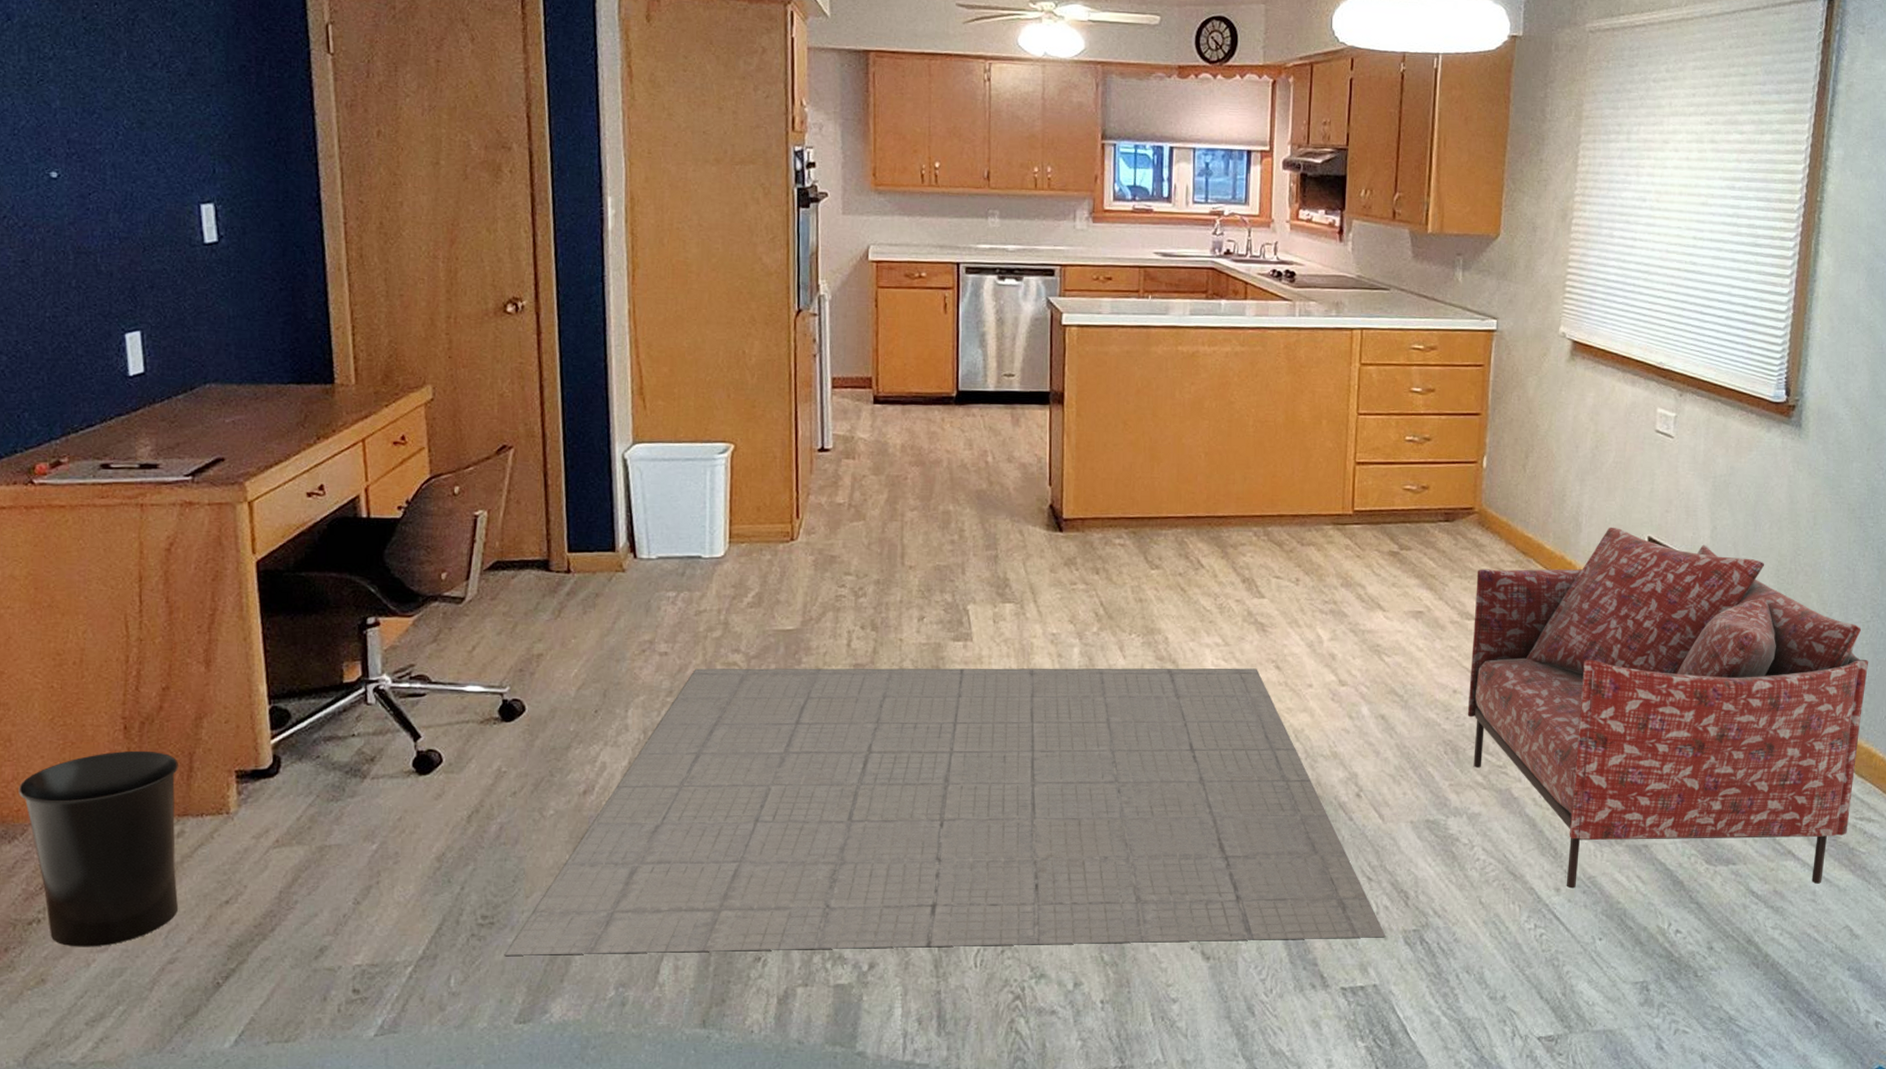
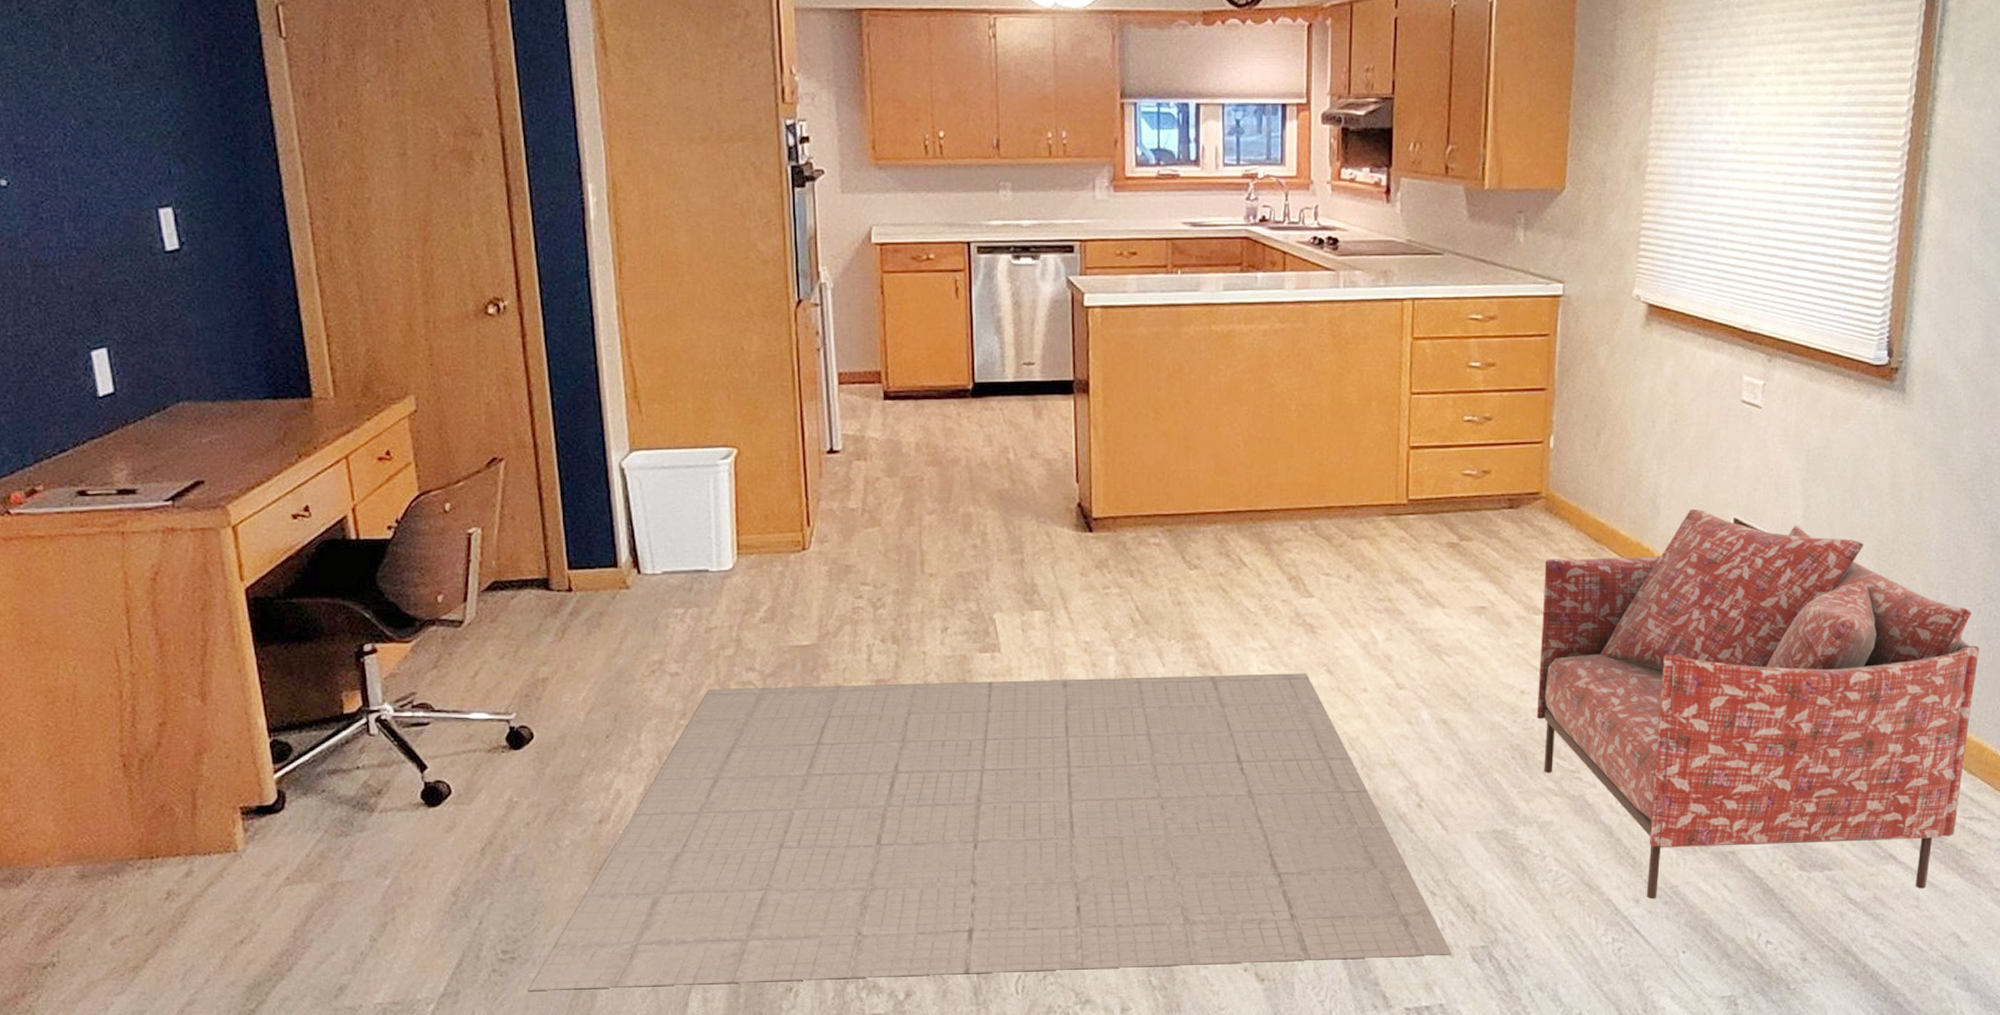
waste bin: present [18,750,179,947] -> none [22,788,194,991]

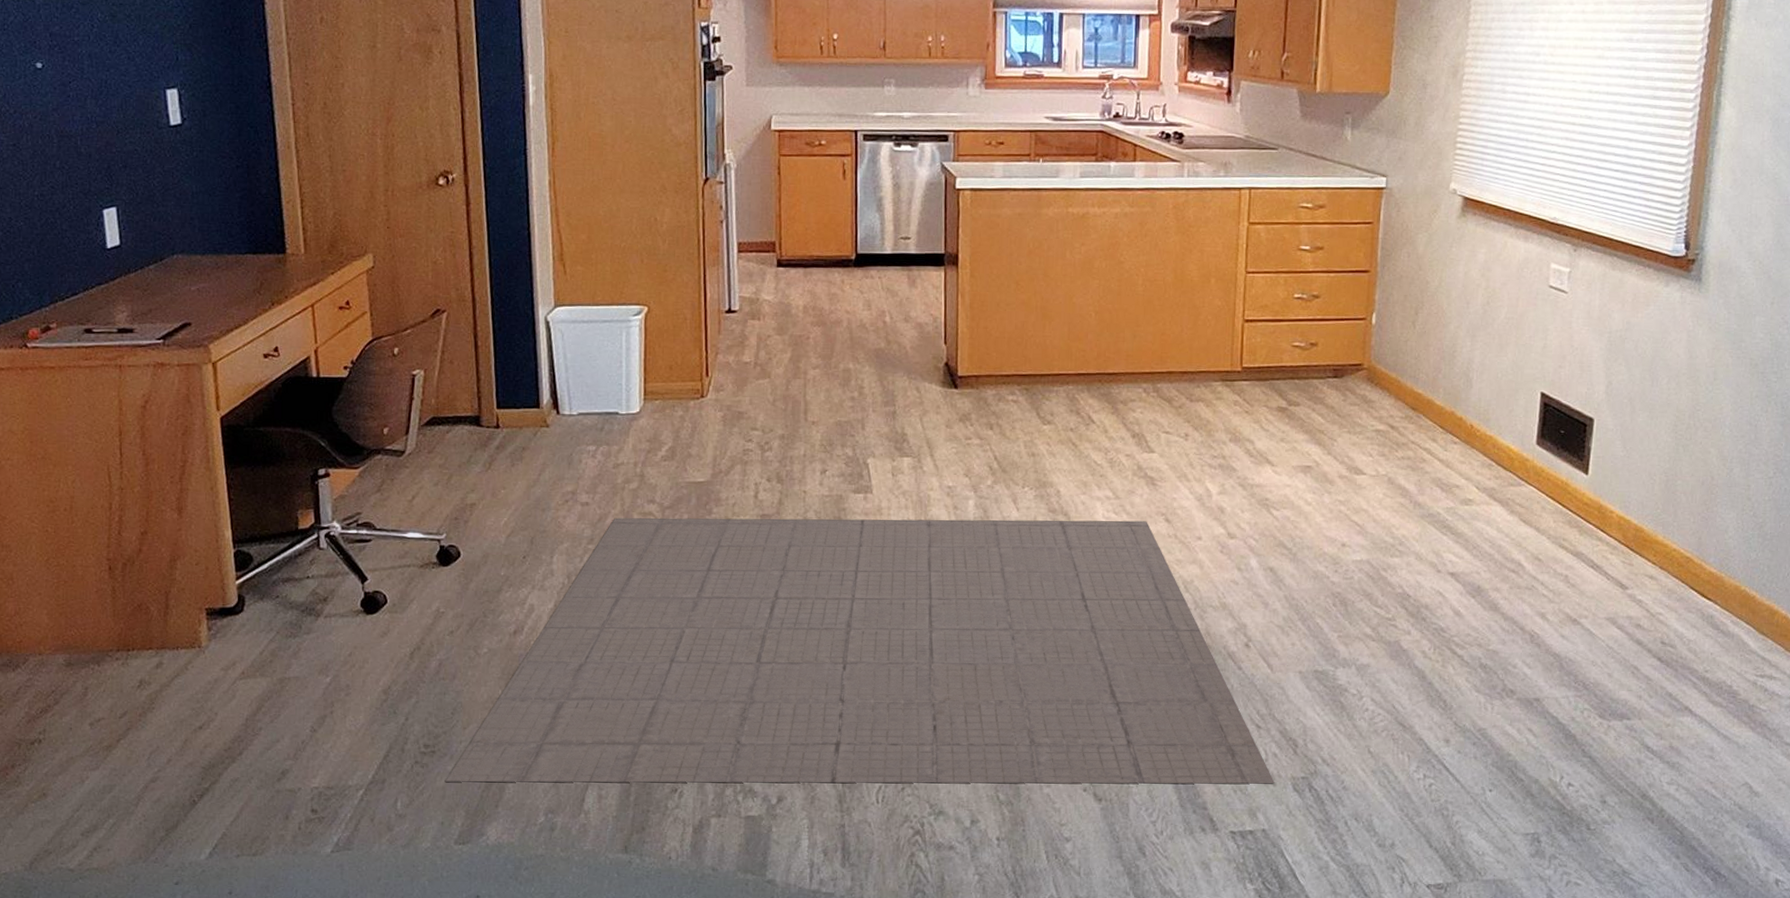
armchair: present [1536,508,1979,899] -> none [1356,382,1771,740]

